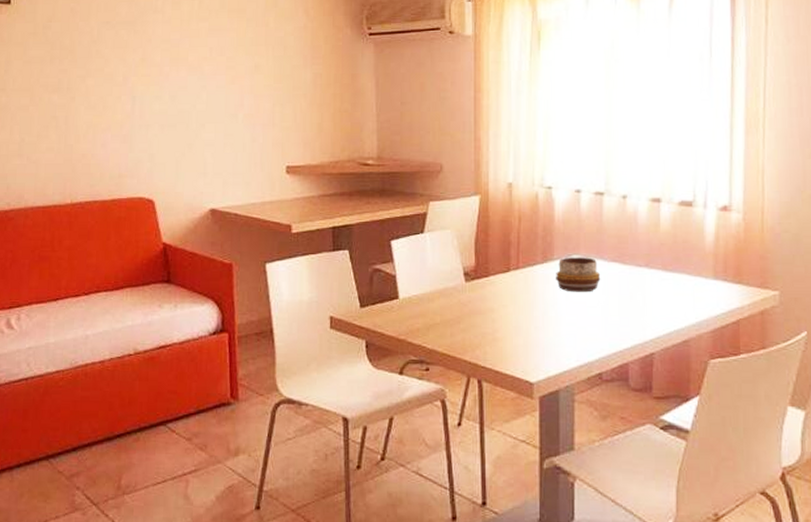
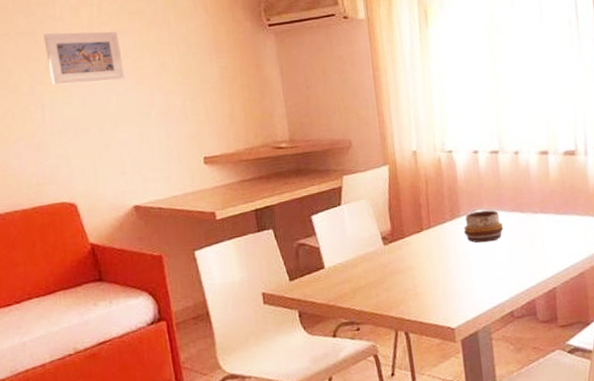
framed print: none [143,25,218,78] -> present [43,31,125,86]

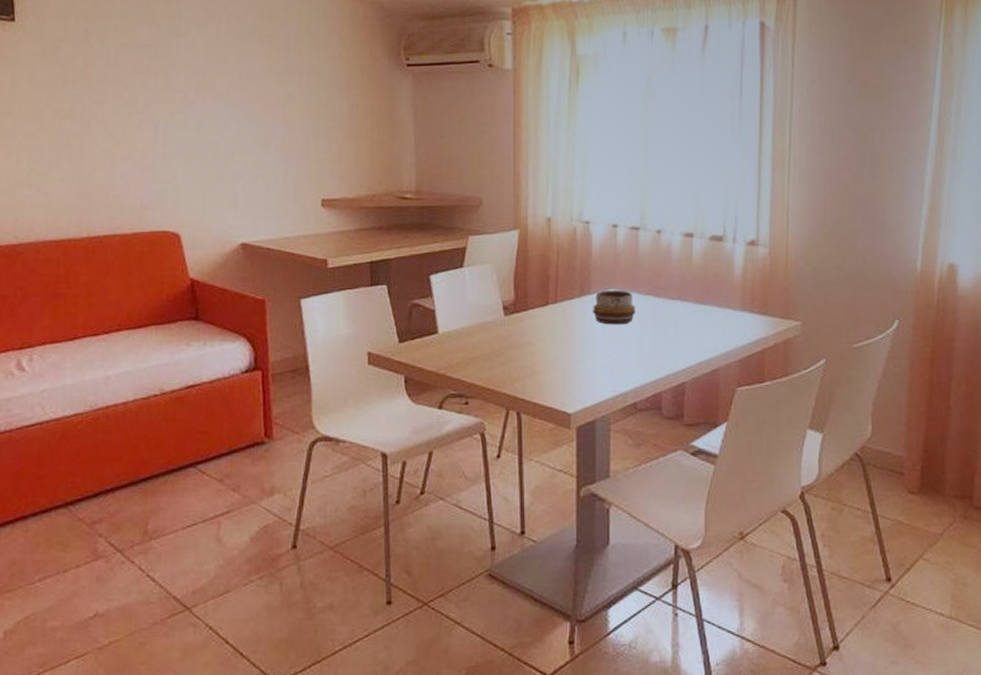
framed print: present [43,31,125,86] -> none [165,49,247,107]

